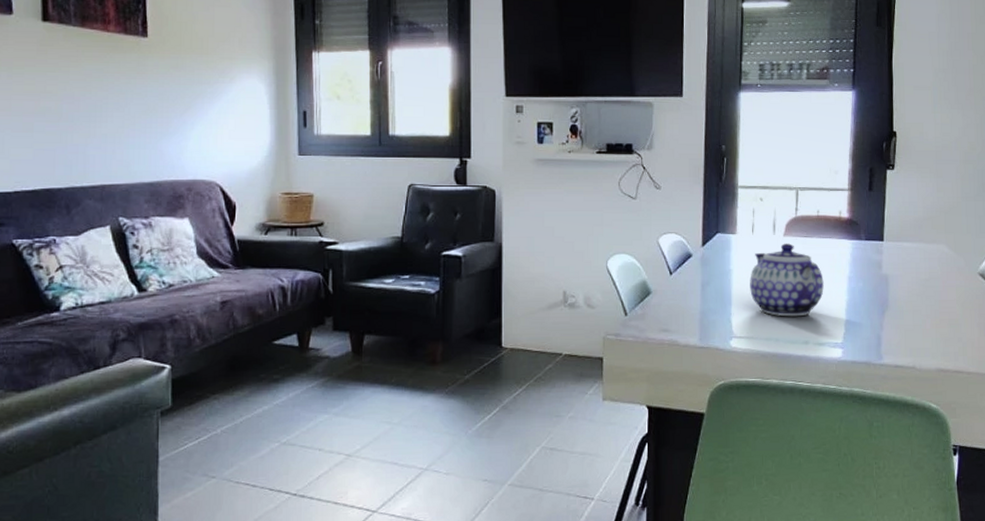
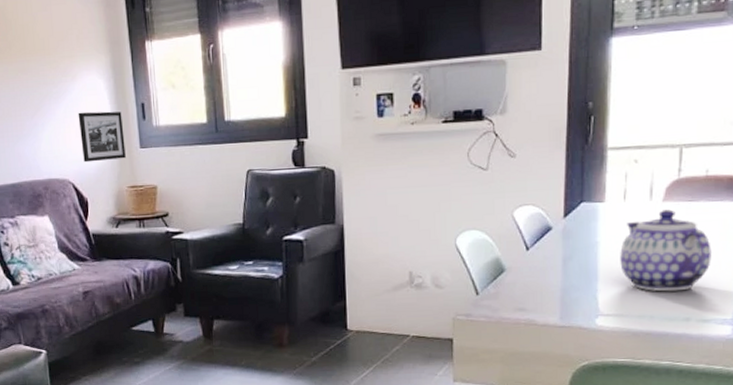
picture frame: none [233,114,282,166] -> present [78,111,126,163]

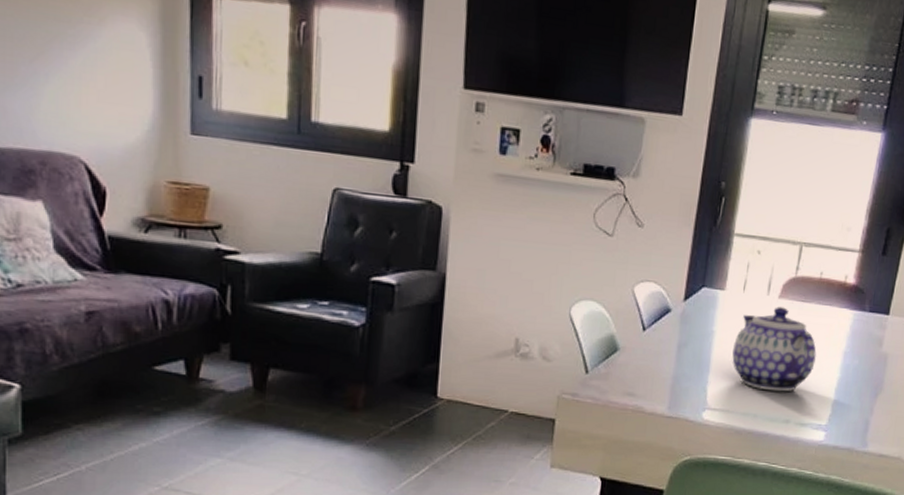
picture frame: present [78,111,126,163] -> none [103,69,170,144]

